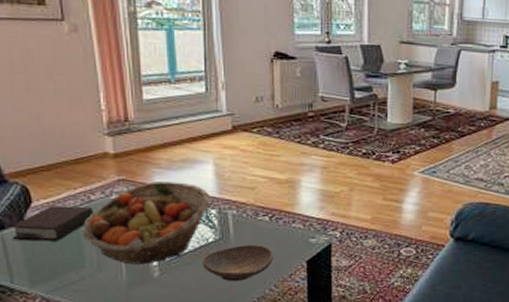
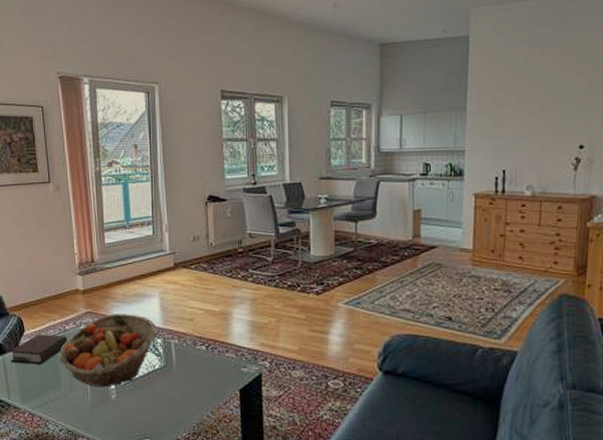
decorative bowl: present [202,245,273,282] -> none [150,372,210,407]

